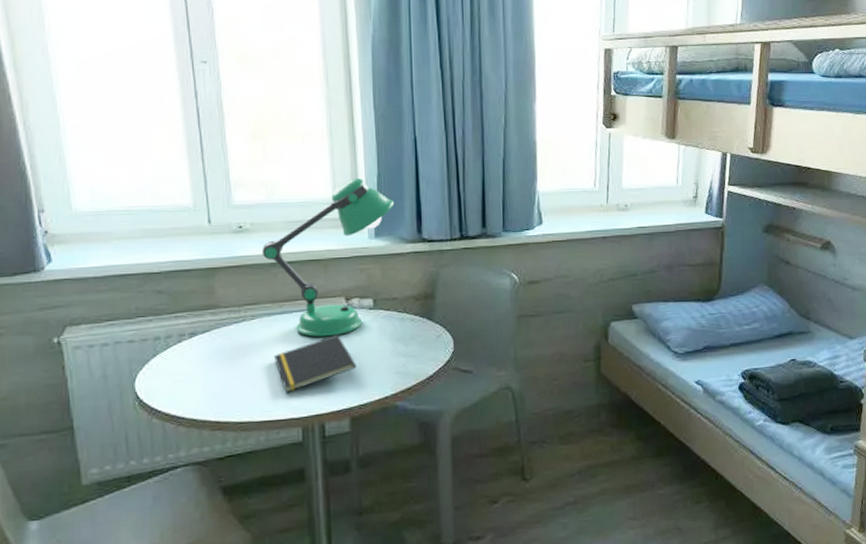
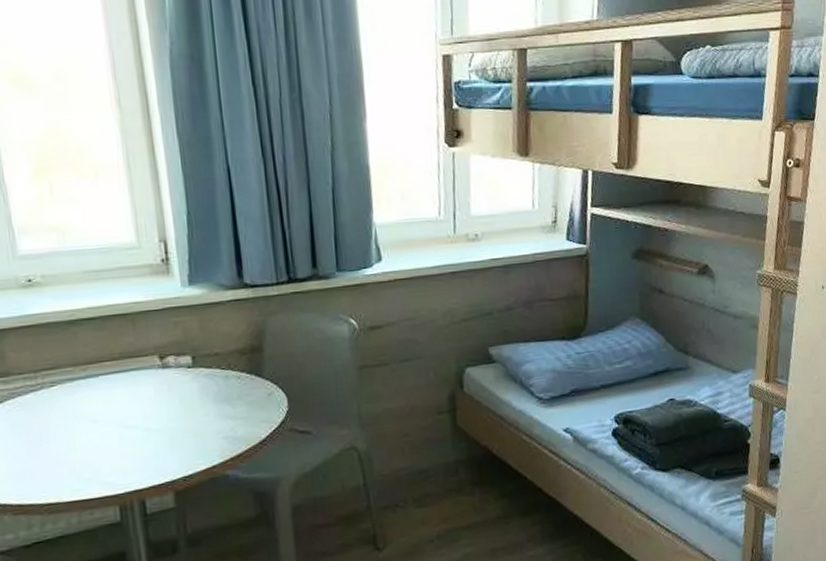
desk lamp: present [261,178,395,337] -> none [57,218,209,403]
notepad: present [273,334,356,393] -> none [79,397,177,468]

